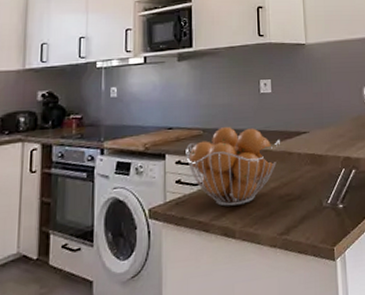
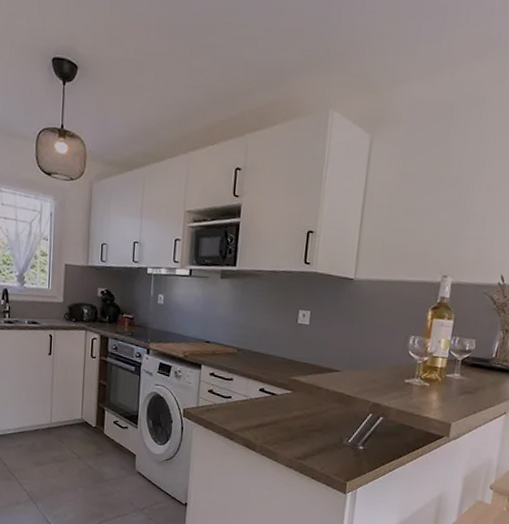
fruit basket: present [186,127,280,207] -> none [219,350,310,424]

